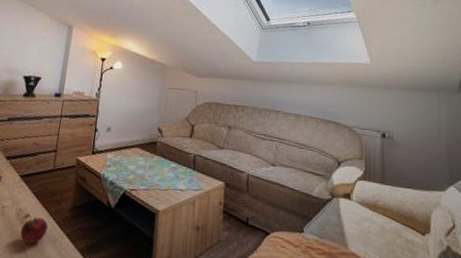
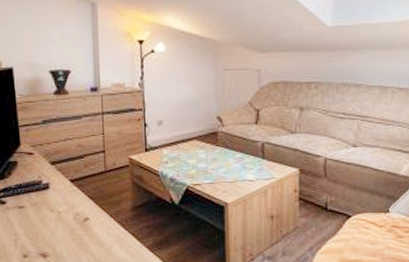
fruit: present [20,216,48,244] -> none [83,219,110,246]

